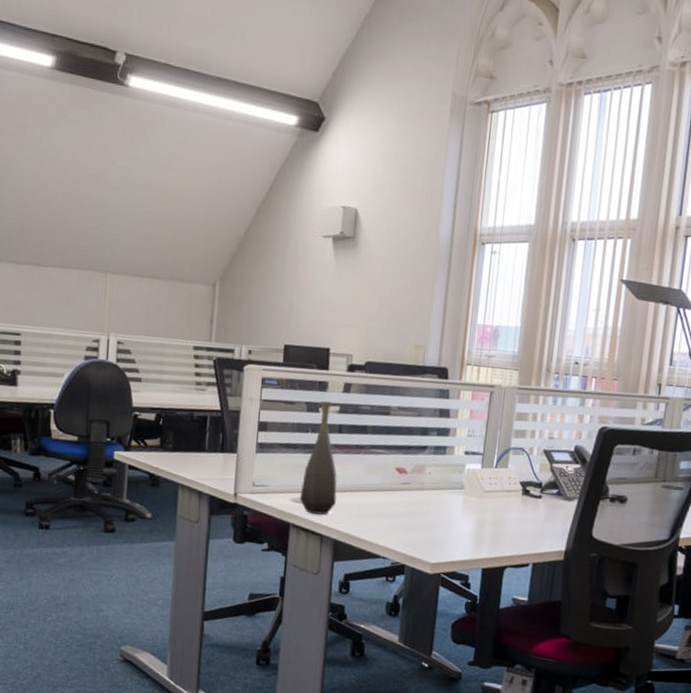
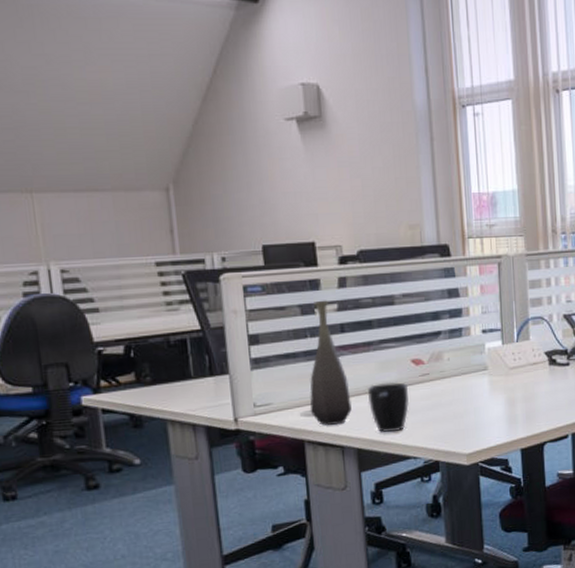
mug: none [351,484,389,531] -> present [367,382,409,432]

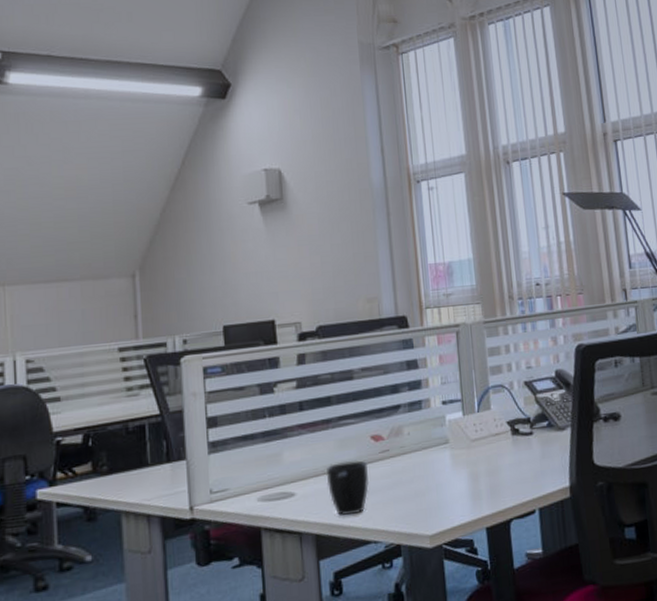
bottle: present [310,300,352,425] -> none [267,378,310,511]

